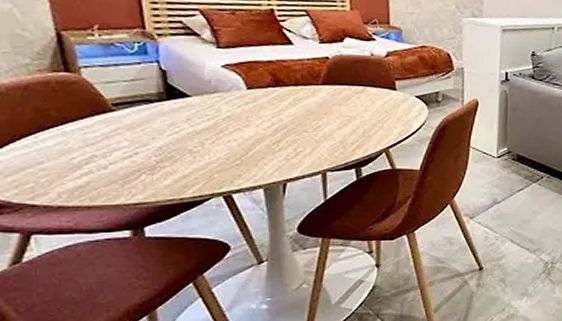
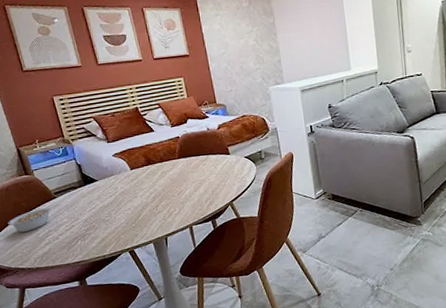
legume: none [18,121,117,154] -> present [8,205,59,233]

